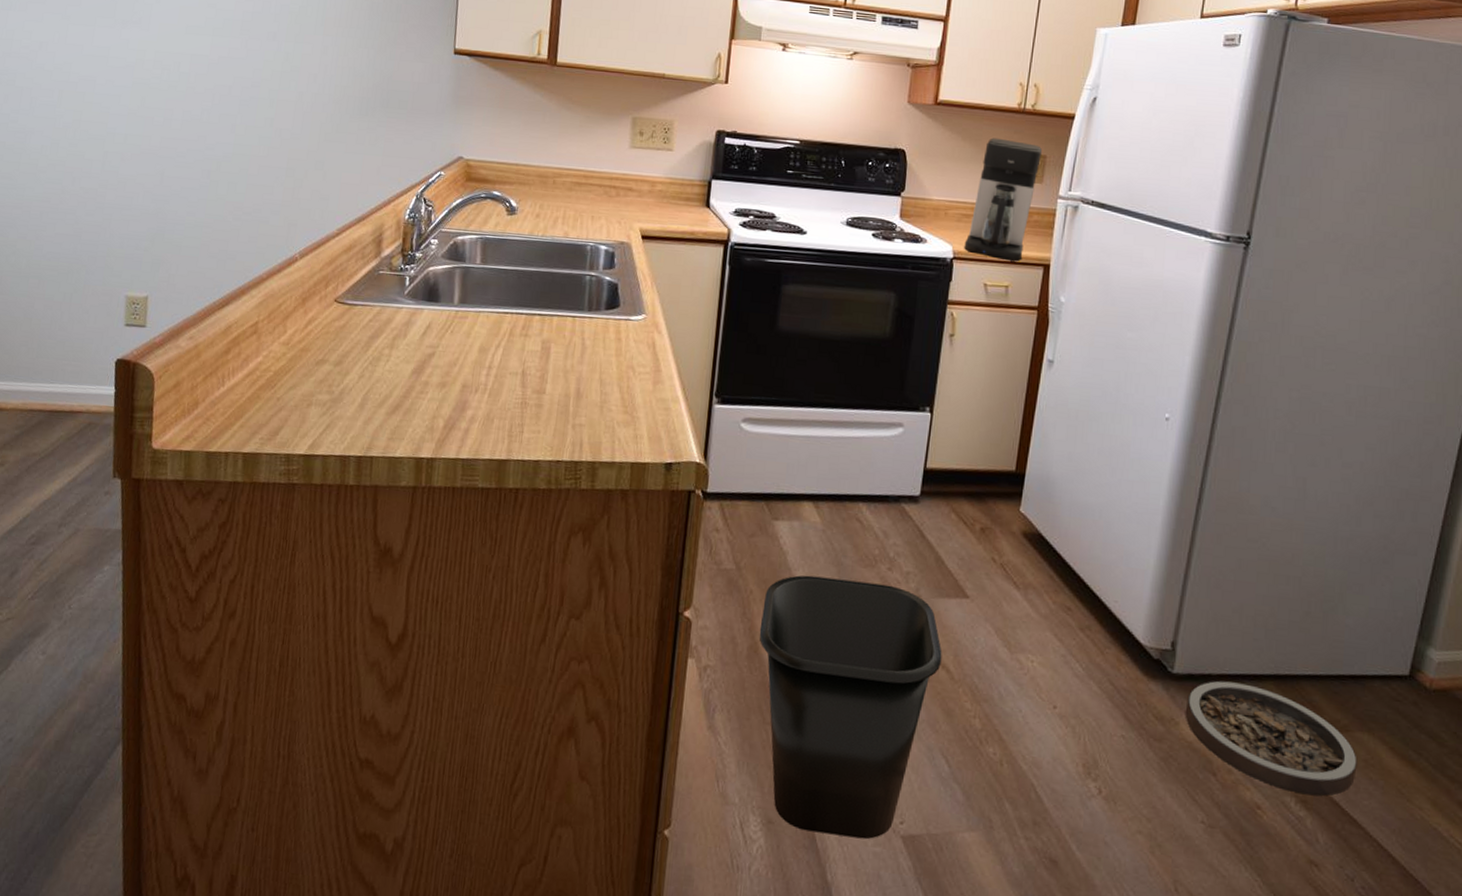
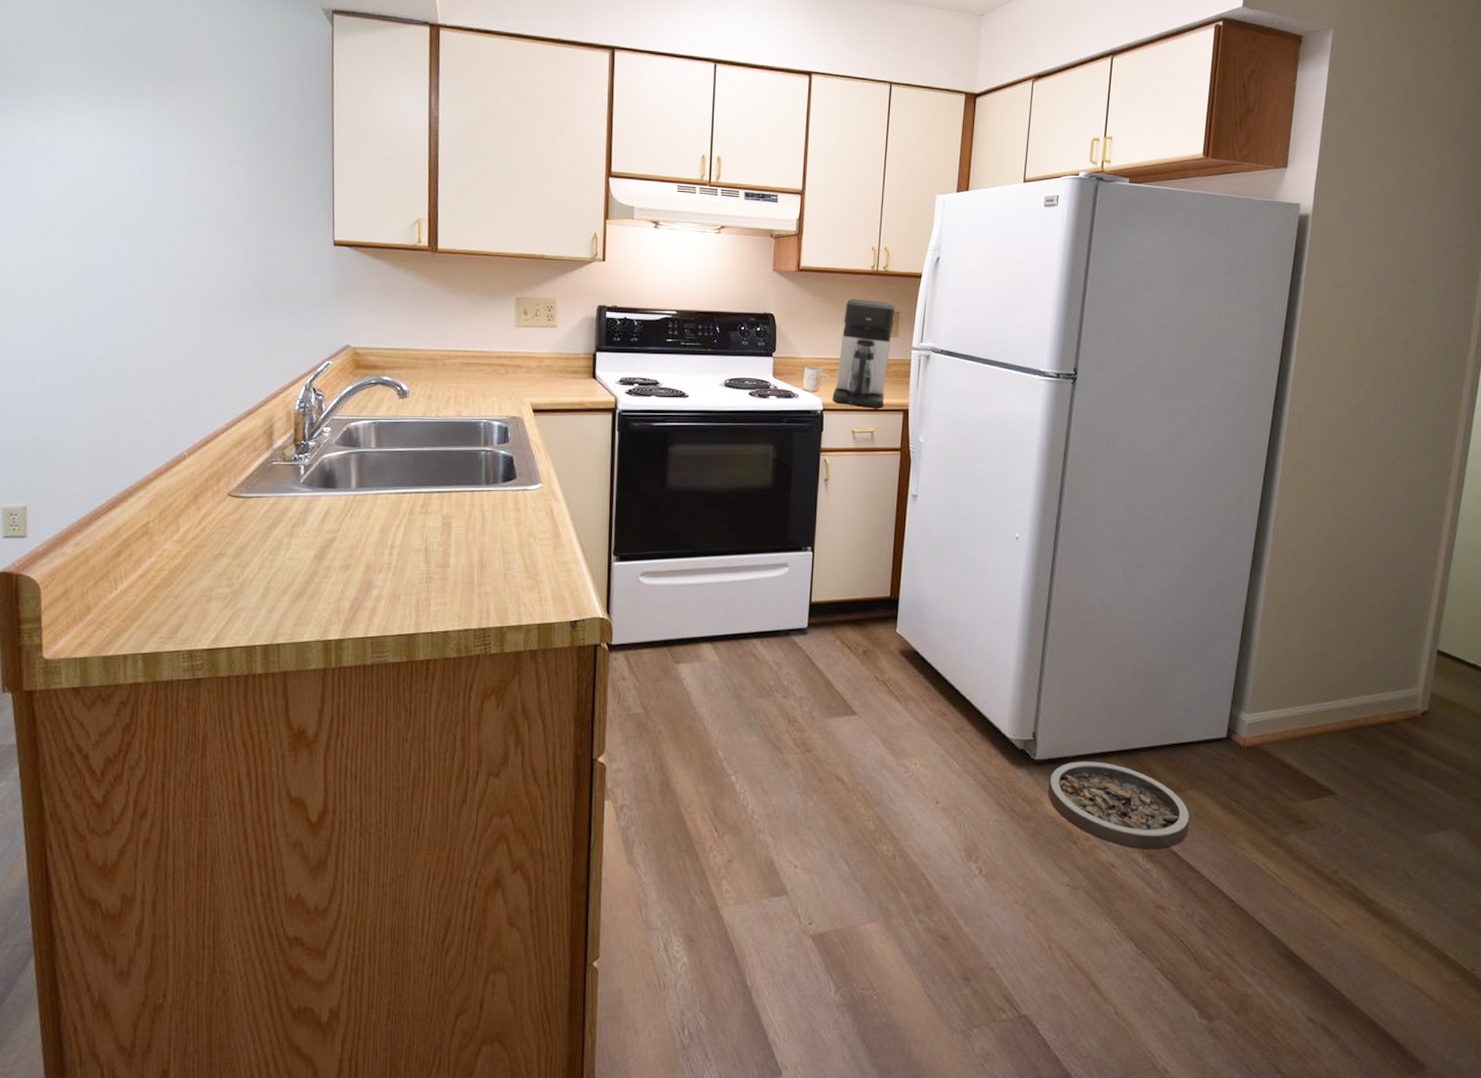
waste bin: present [759,575,942,840] -> none [670,711,837,944]
mug: none [931,208,962,237] -> present [802,365,829,391]

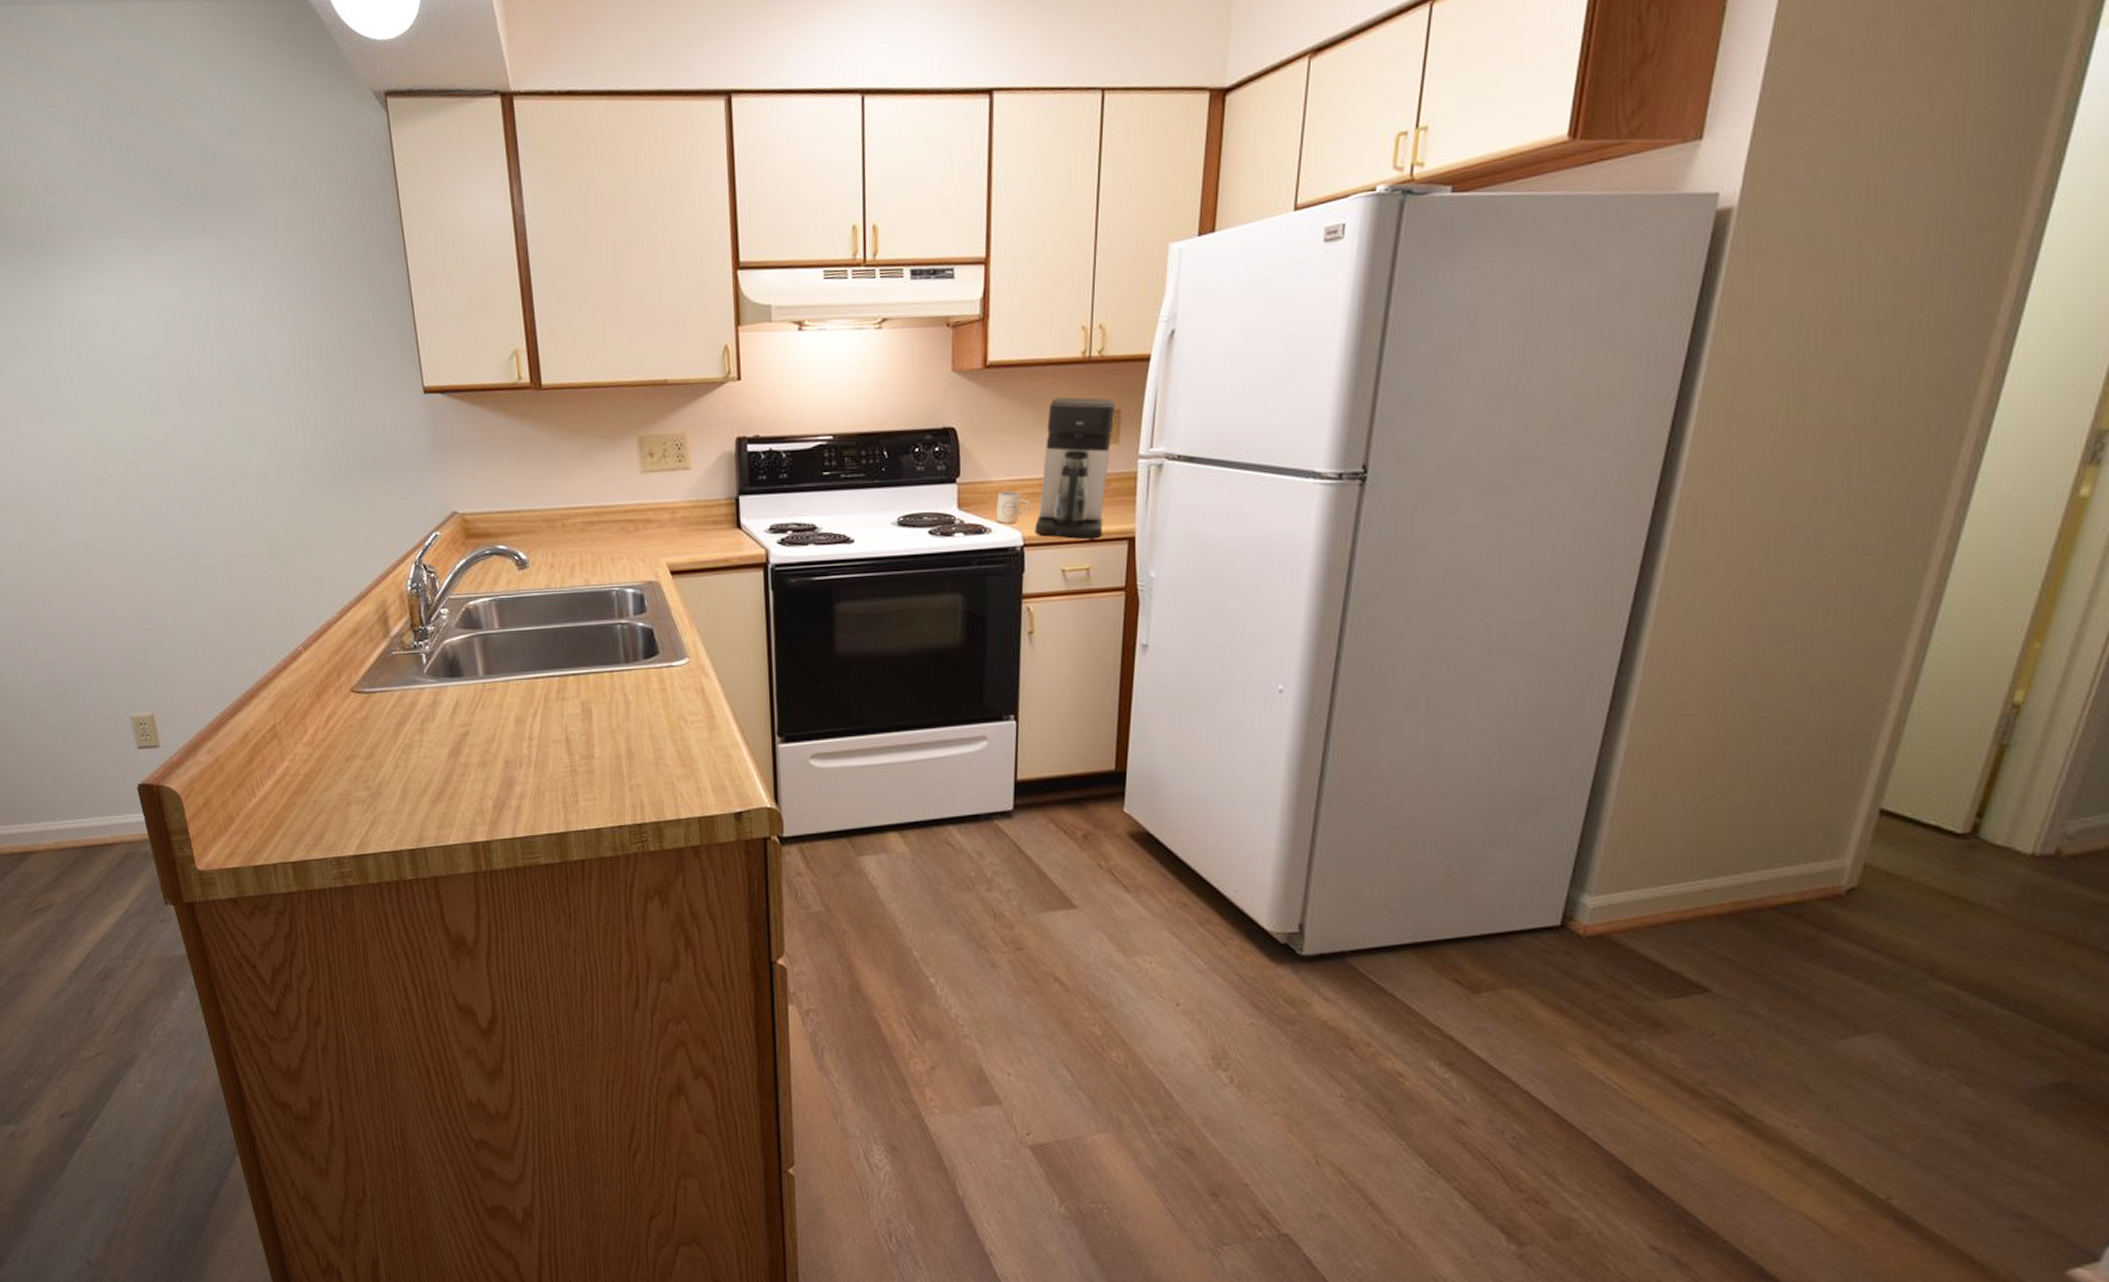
pet bowl: present [1048,761,1190,850] -> none [1317,956,1505,1057]

